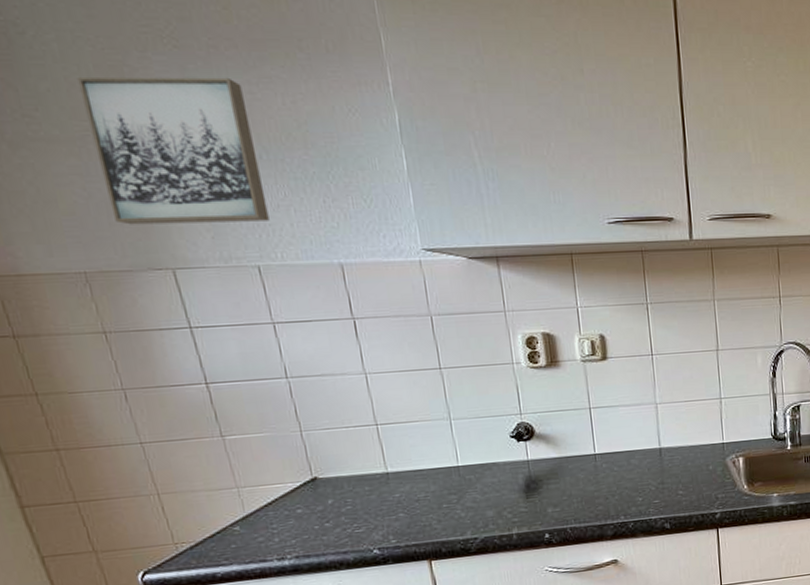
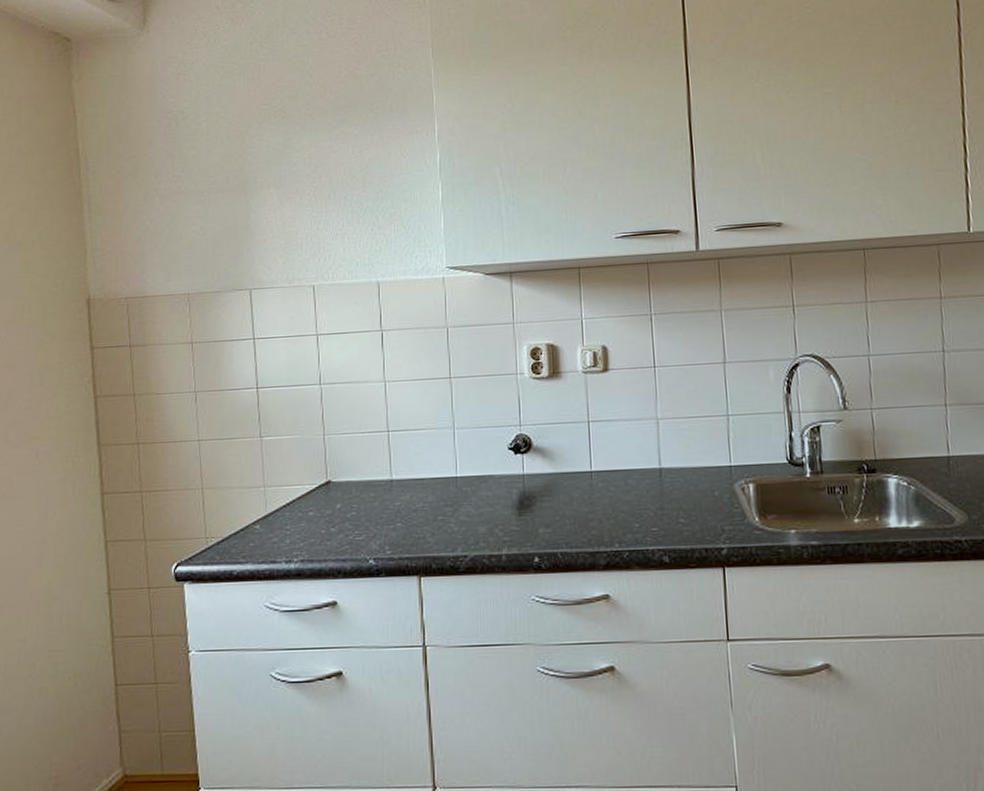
wall art: present [77,76,270,225] -> none [214,136,328,255]

